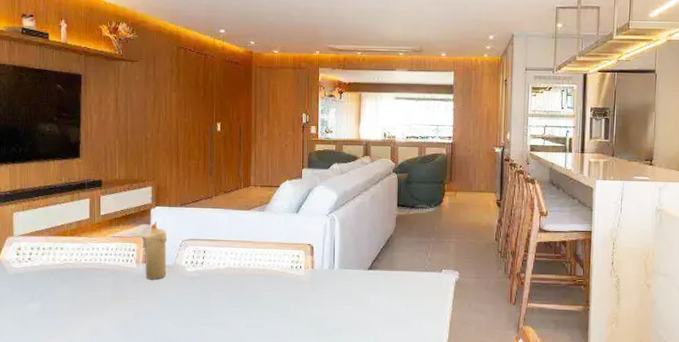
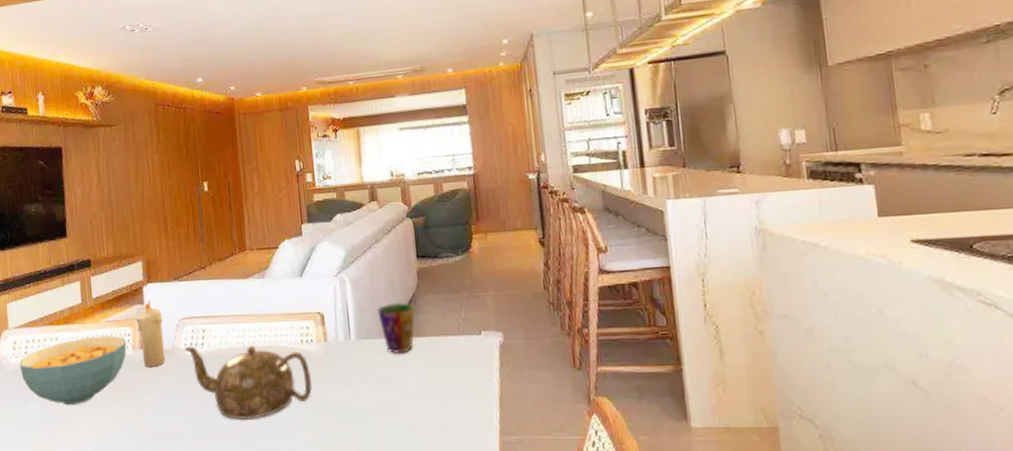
cereal bowl: none [22,249,131,308] -> present [20,335,127,406]
teapot: none [185,264,296,329] -> present [184,345,312,420]
cup: none [359,241,391,283] -> present [377,302,415,354]

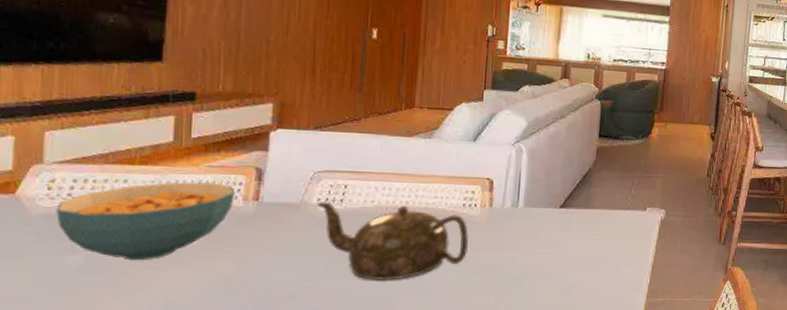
candle: present [139,300,166,367] -> none [257,147,293,221]
cup: present [377,302,415,354] -> none [550,175,589,223]

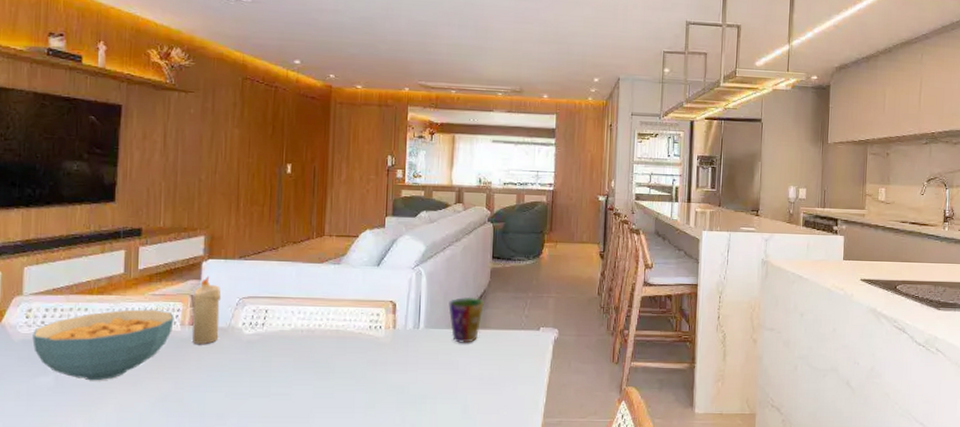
candle: none [257,147,293,221] -> present [193,276,222,344]
teapot: present [317,201,469,280] -> none [242,325,375,400]
cup: none [550,175,589,223] -> present [448,296,484,343]

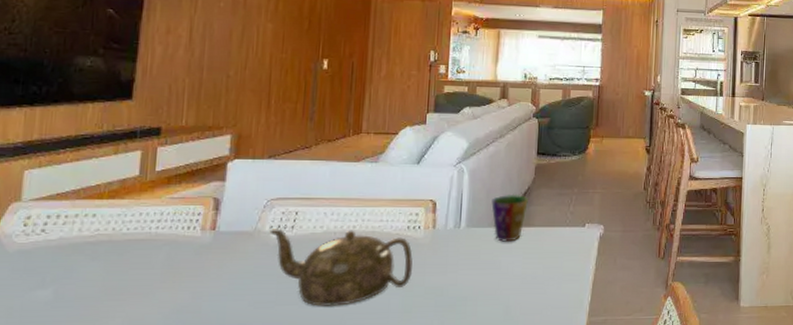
cereal bowl: present [32,309,174,381] -> none [30,214,194,293]
candle: present [193,276,222,344] -> none [214,177,248,250]
teapot: none [242,325,375,400] -> present [269,229,413,306]

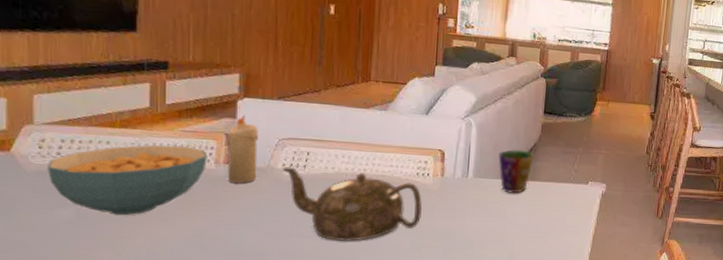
cereal bowl: none [30,214,194,293] -> present [47,145,208,216]
candle: none [214,177,248,250] -> present [228,115,259,183]

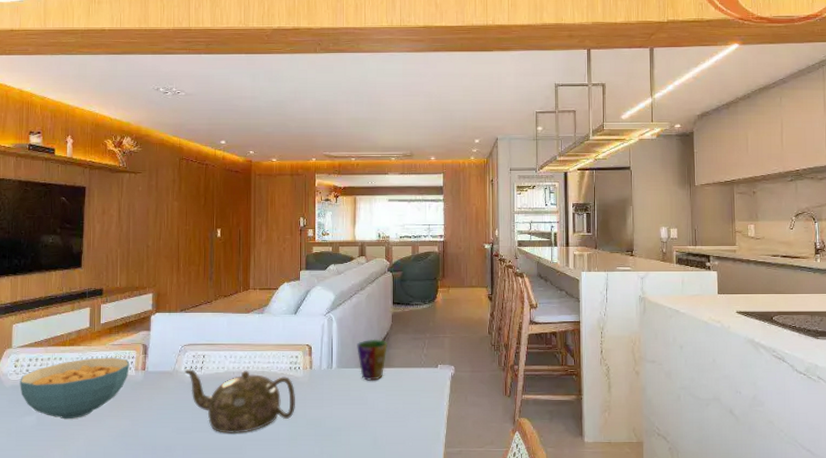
candle: present [228,115,259,183] -> none [144,327,167,386]

